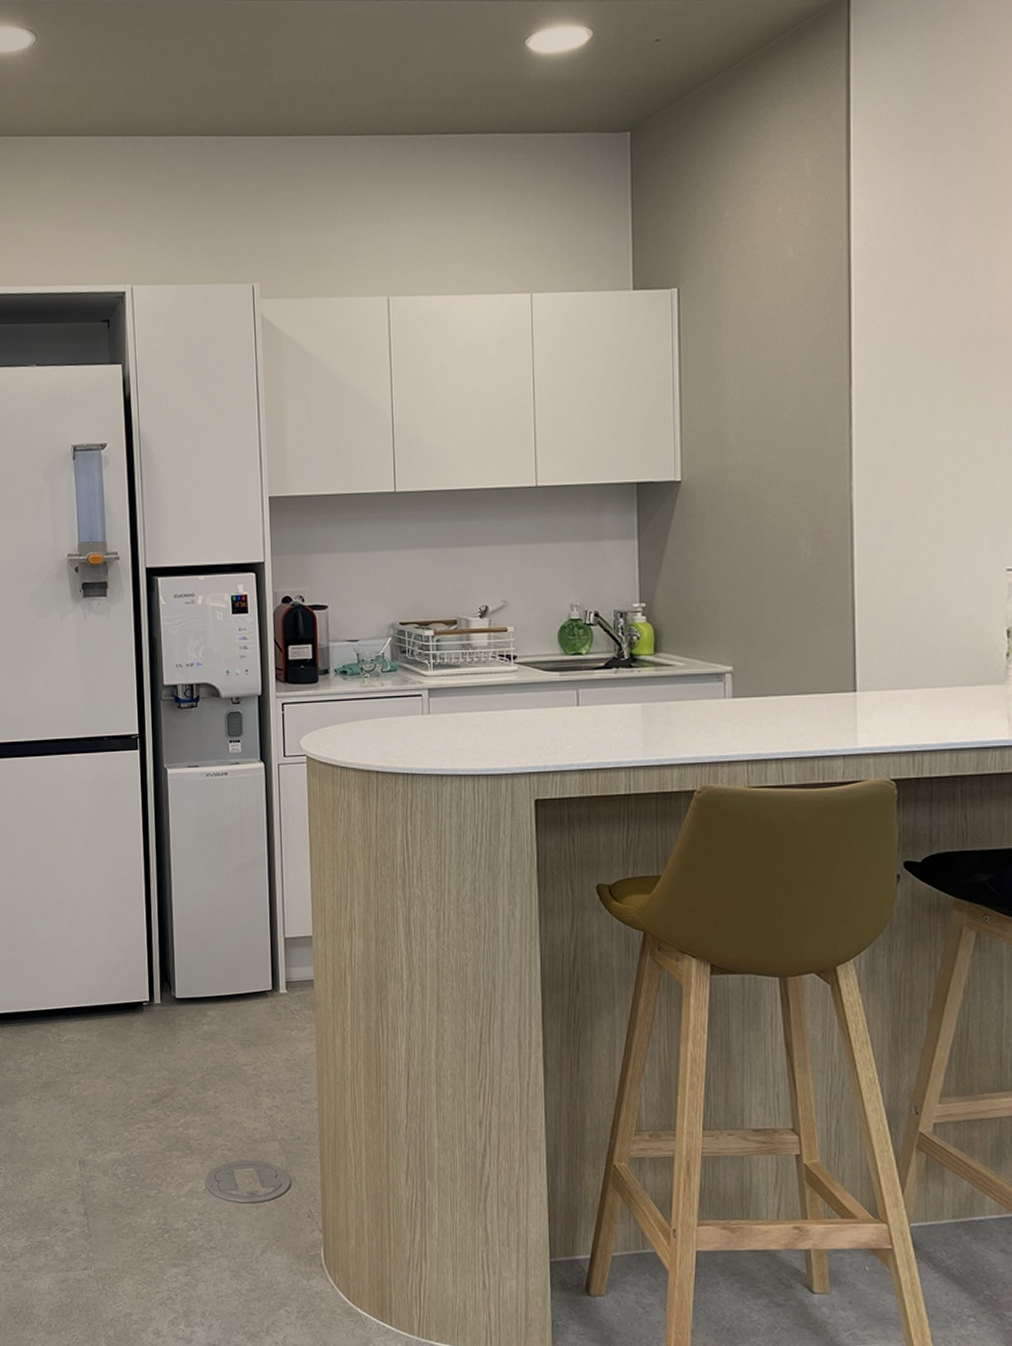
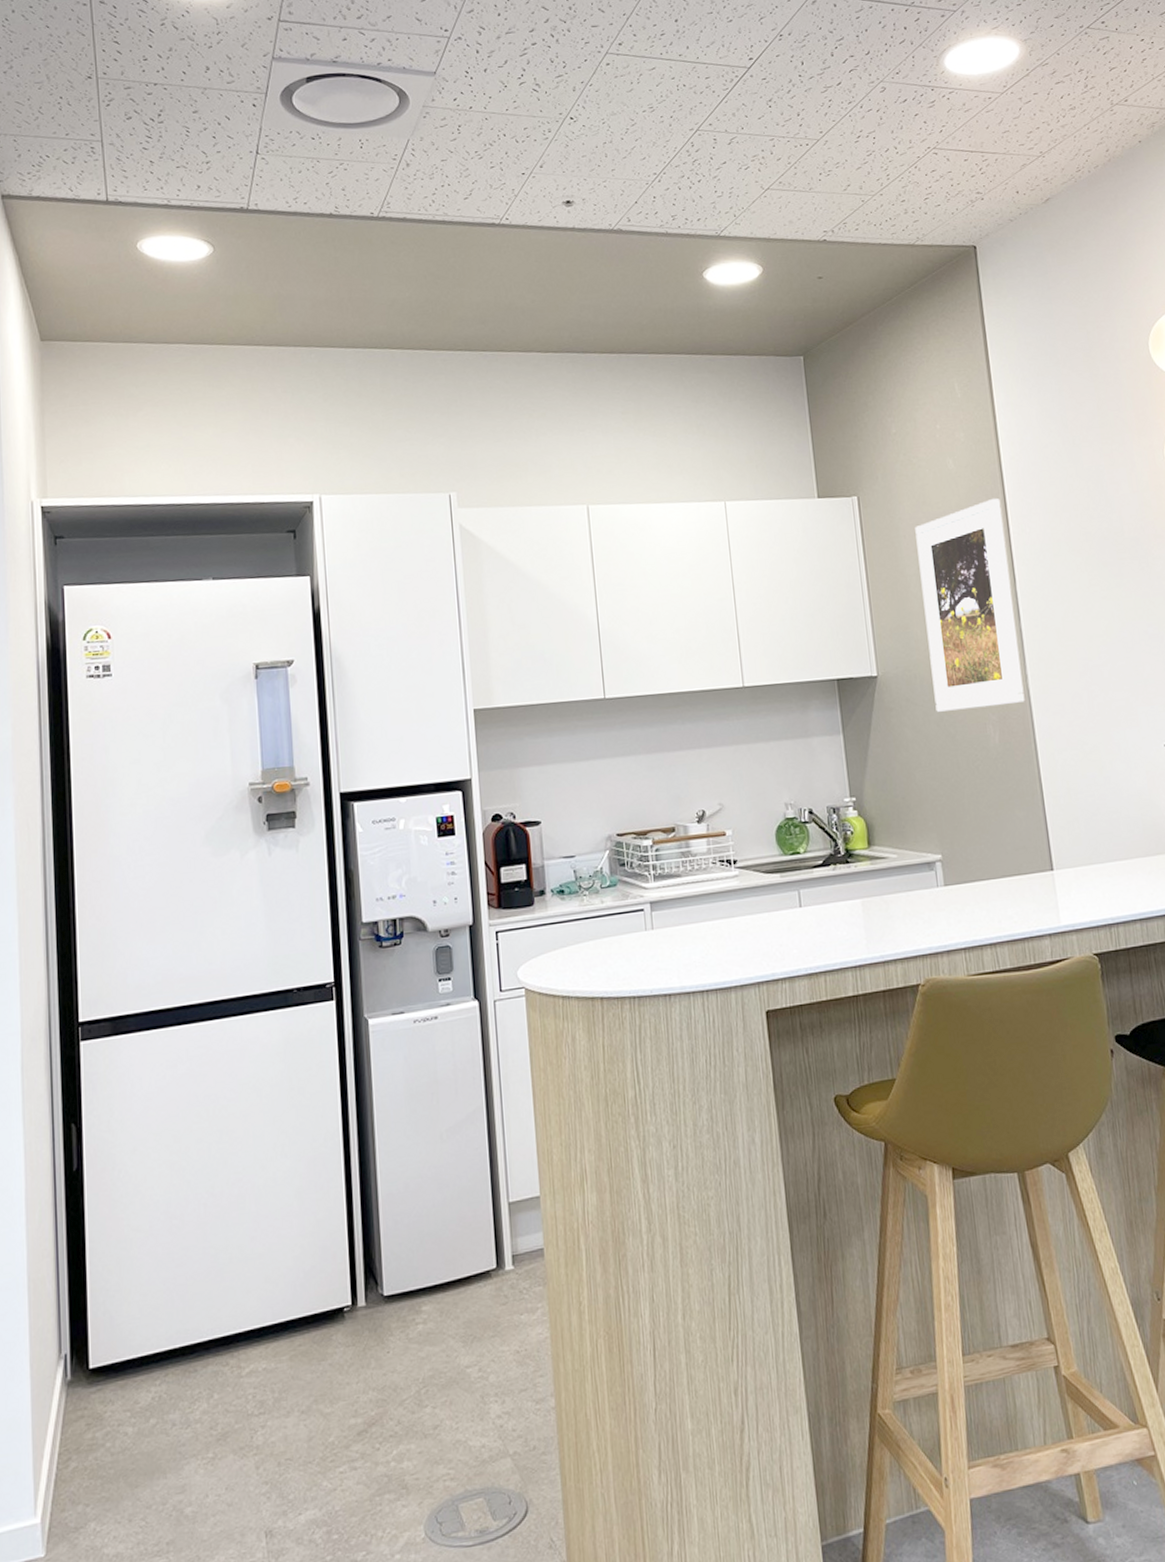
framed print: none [740,290,846,523] -> present [915,498,1025,713]

